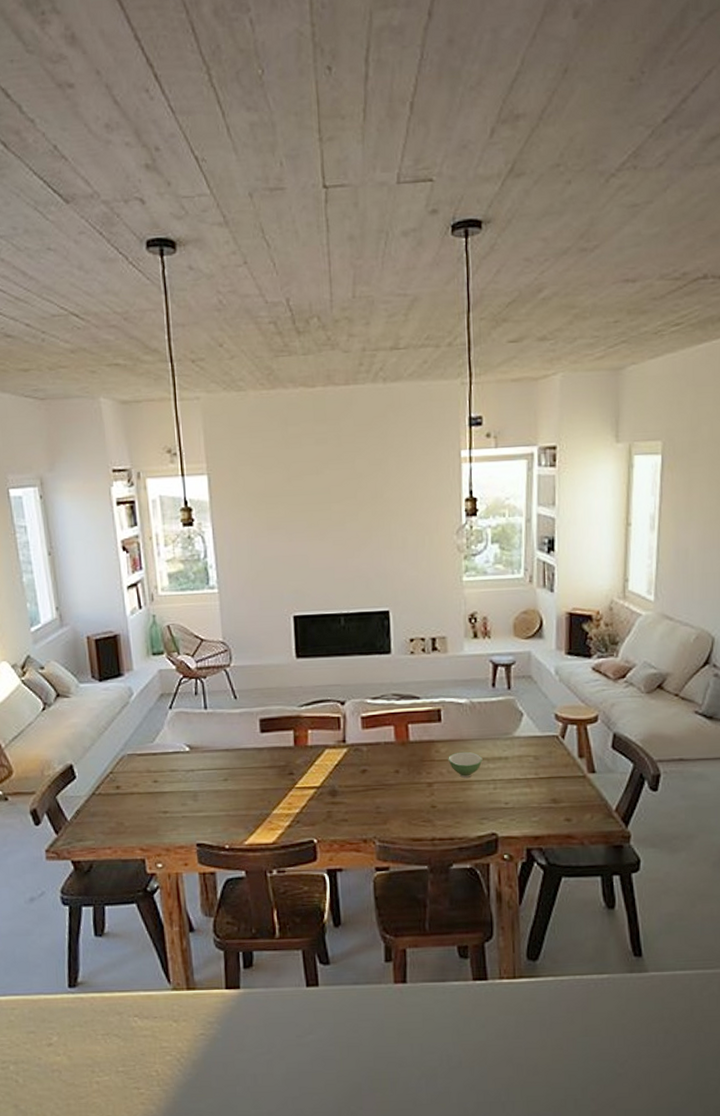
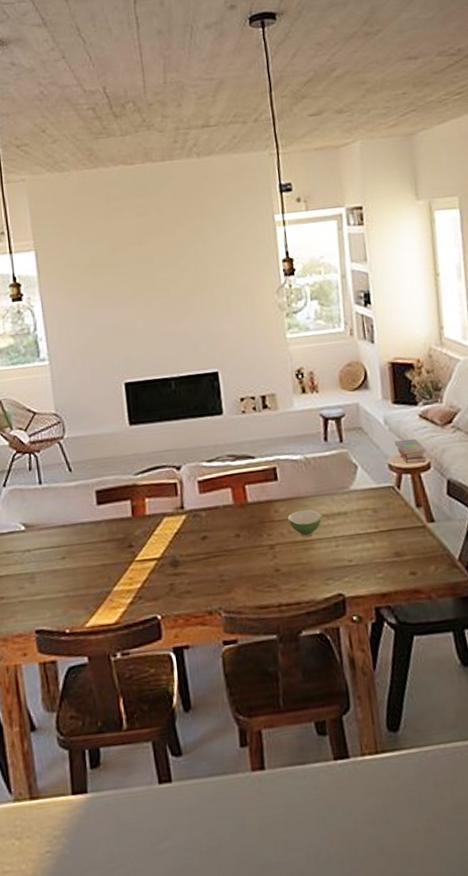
books: none [564,691,596,715] -> present [394,438,427,464]

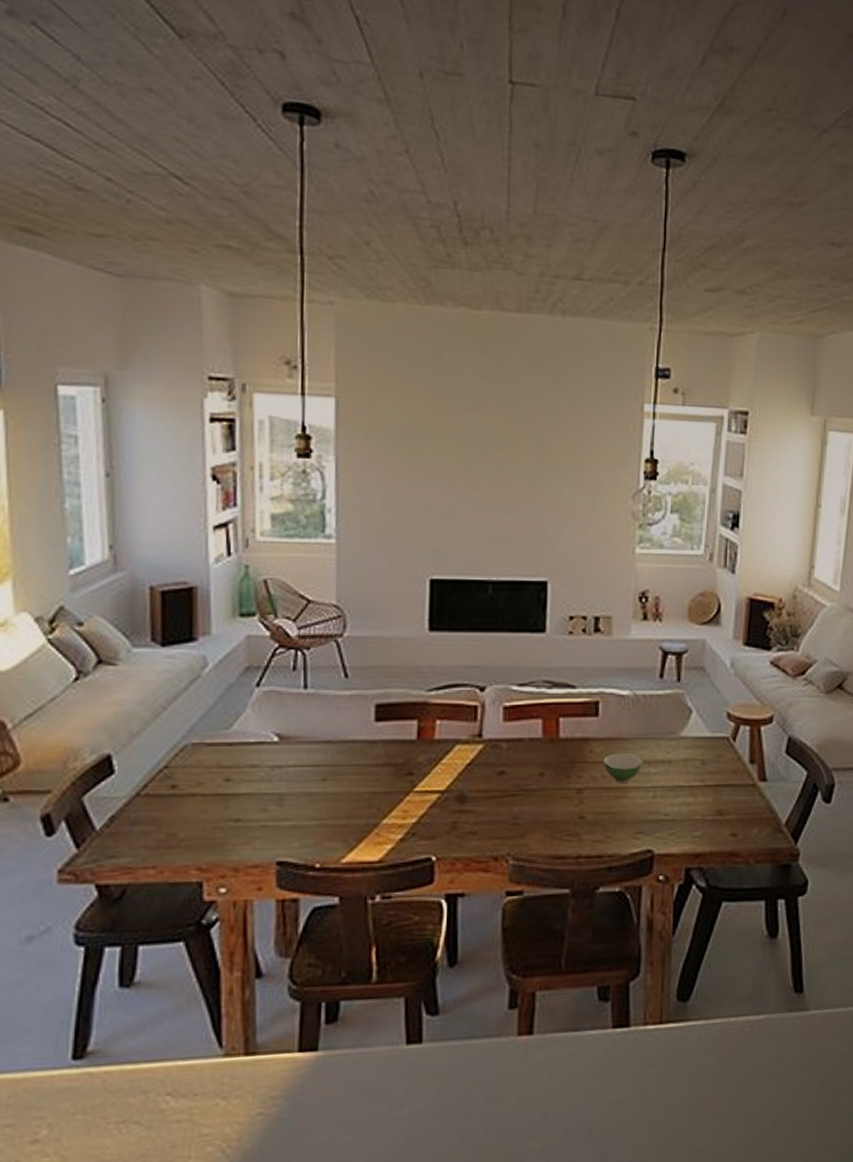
books: present [394,438,427,464] -> none [738,687,772,715]

